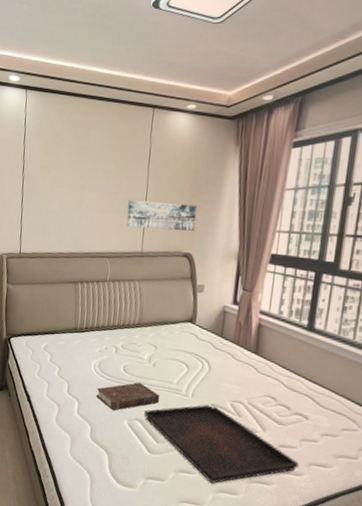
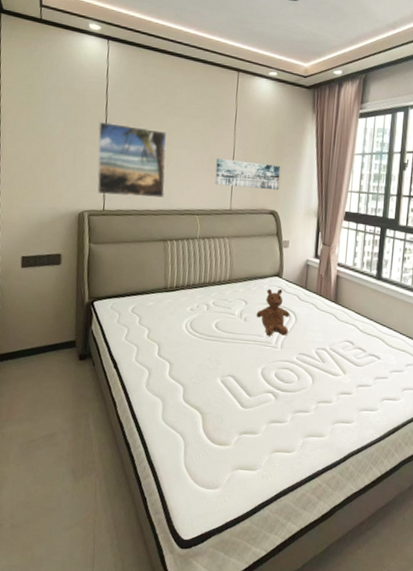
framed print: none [14,168,80,241] -> present [97,121,167,198]
book: present [95,382,160,411] -> none [188,338,252,369]
serving tray: present [144,404,299,484] -> none [236,353,374,430]
teddy bear: none [166,334,203,385] -> present [256,288,290,336]

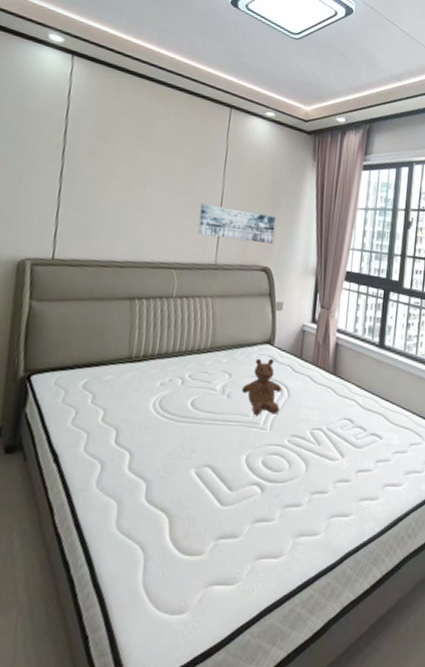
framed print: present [97,121,167,198] -> none [45,149,141,247]

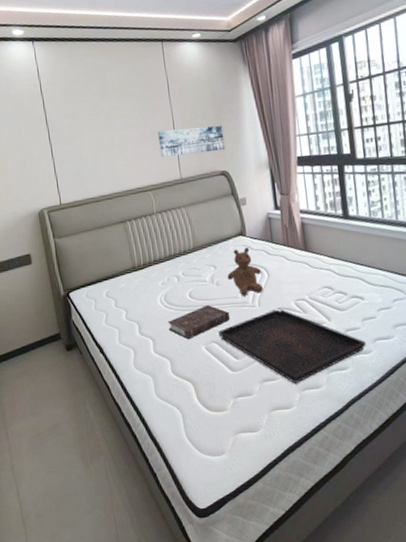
book: none [154,419,235,459] -> present [167,305,231,340]
serving tray: none [215,435,375,529] -> present [218,308,366,384]

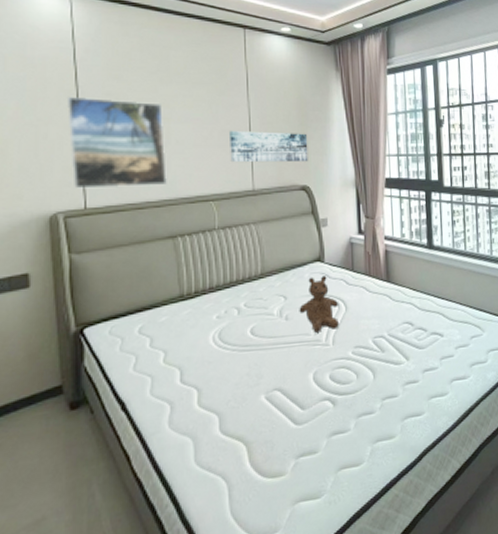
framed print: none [40,117,115,190] -> present [67,96,167,189]
book: present [167,305,231,340] -> none [220,344,299,388]
serving tray: present [218,308,366,384] -> none [283,346,443,436]

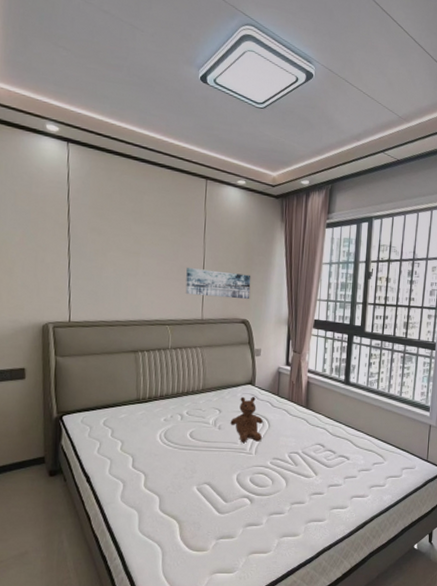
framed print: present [67,96,167,189] -> none [60,228,134,308]

